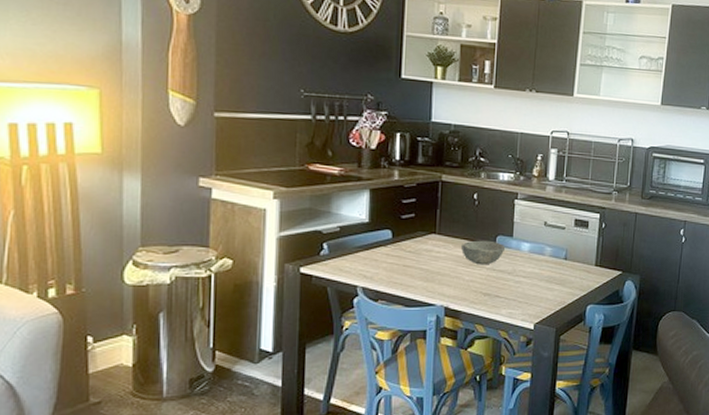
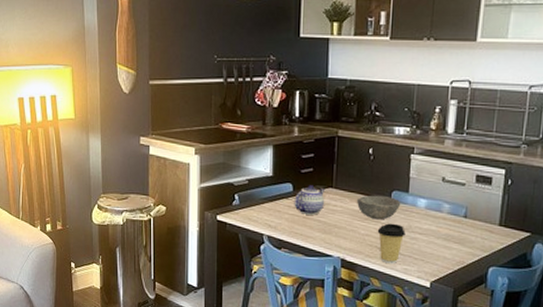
teapot: none [393,231,427,263] -> present [294,185,324,215]
coffee cup: none [482,268,510,309] -> present [377,223,406,264]

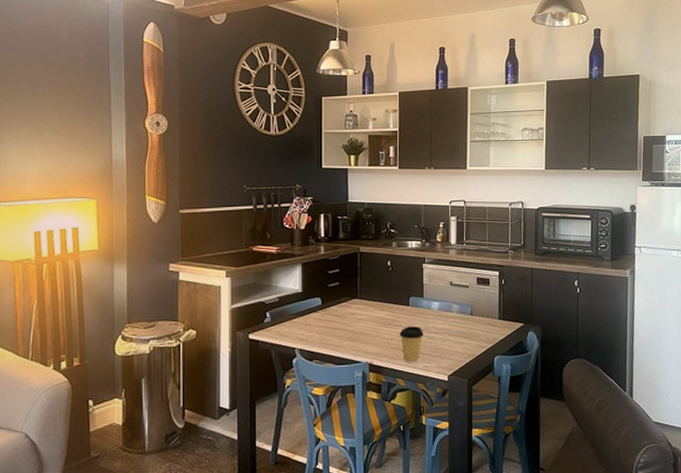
teapot: present [294,185,324,215] -> none [323,298,350,325]
bowl: present [357,195,401,220] -> none [380,301,418,324]

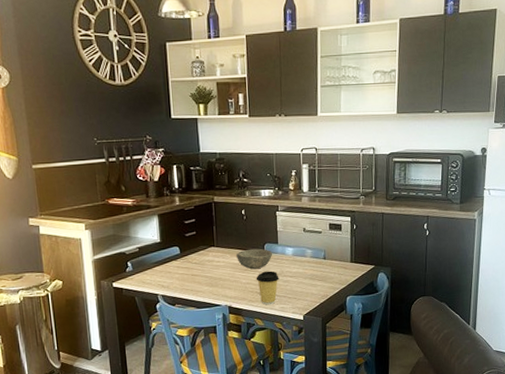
bowl: none [380,301,418,324] -> present [236,248,273,270]

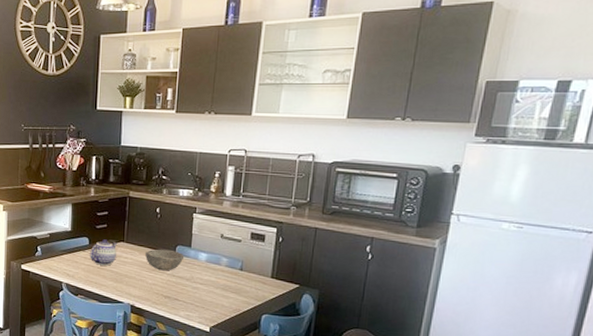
teapot: none [182,246,209,273] -> present [90,239,117,266]
coffee cup: present [256,271,279,305] -> none [163,274,188,311]

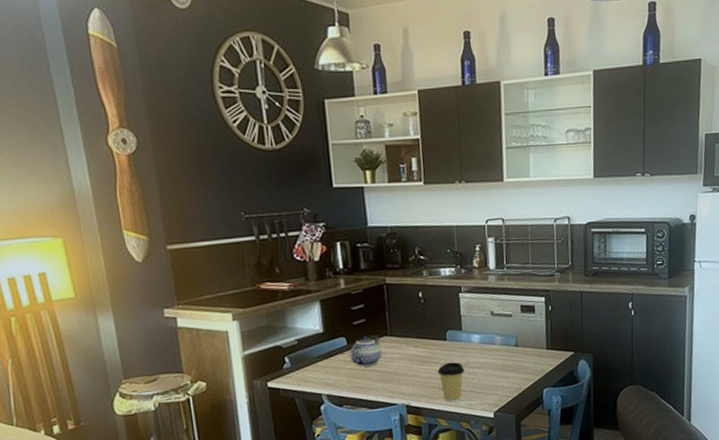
bowl: present [145,249,185,271] -> none [414,336,457,361]
coffee cup: none [163,274,188,311] -> present [437,362,465,402]

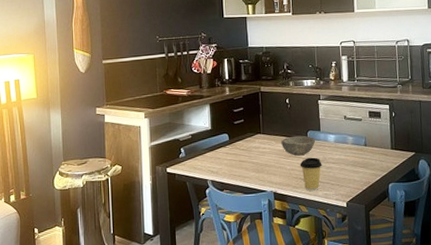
teapot: present [350,336,381,367] -> none [231,133,255,159]
bowl: none [414,336,457,361] -> present [281,135,316,156]

